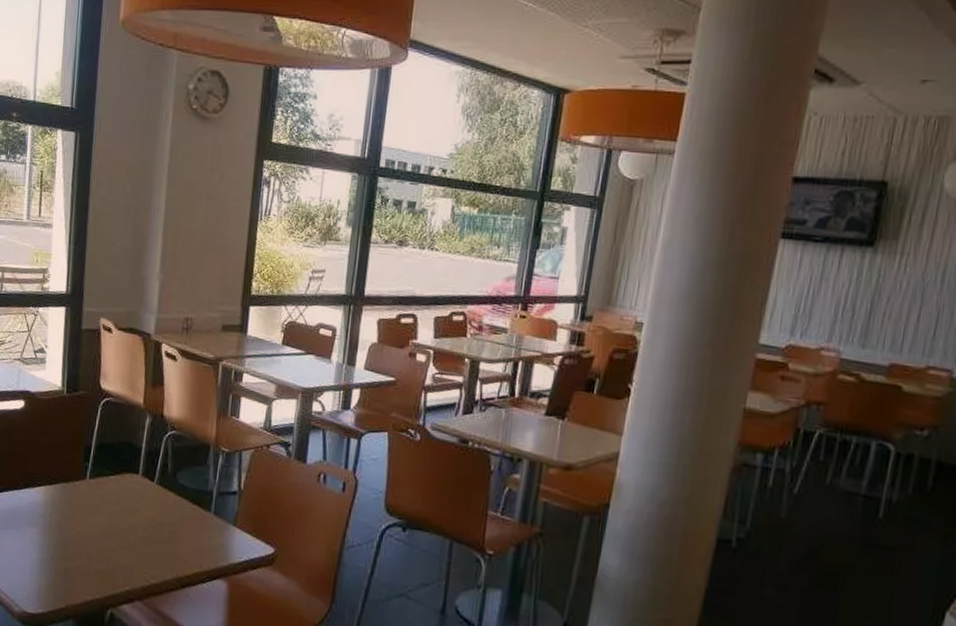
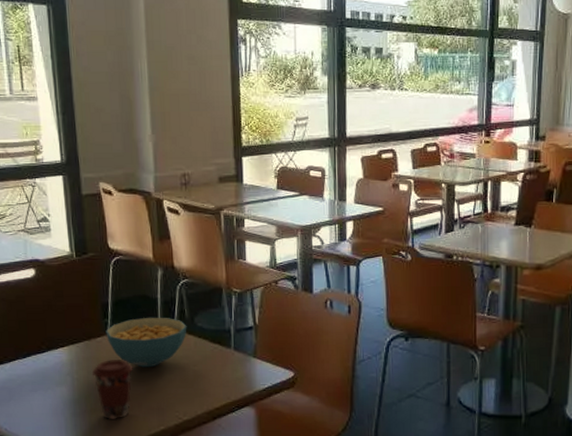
coffee cup: none [65,506,107,572] -> present [92,360,133,419]
cereal bowl: none [84,466,168,521] -> present [105,317,187,368]

